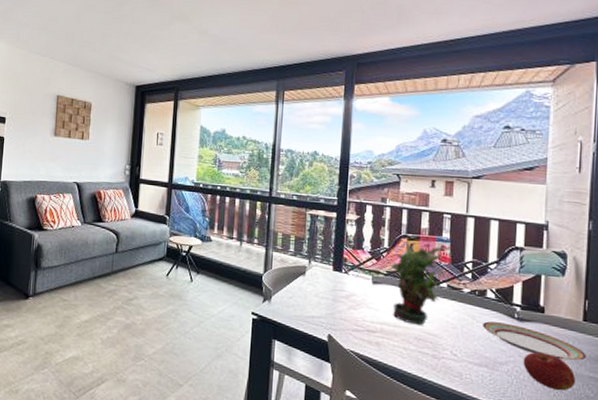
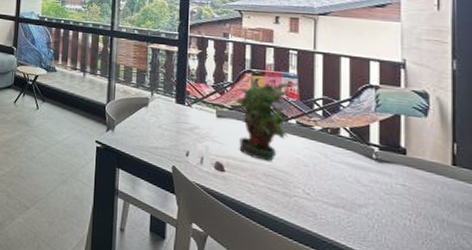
salt and pepper shaker set: none [341,305,379,339] -> present [185,137,226,173]
plate: present [482,321,587,361] -> none [336,160,458,208]
apple: present [523,352,575,391] -> none [384,195,446,239]

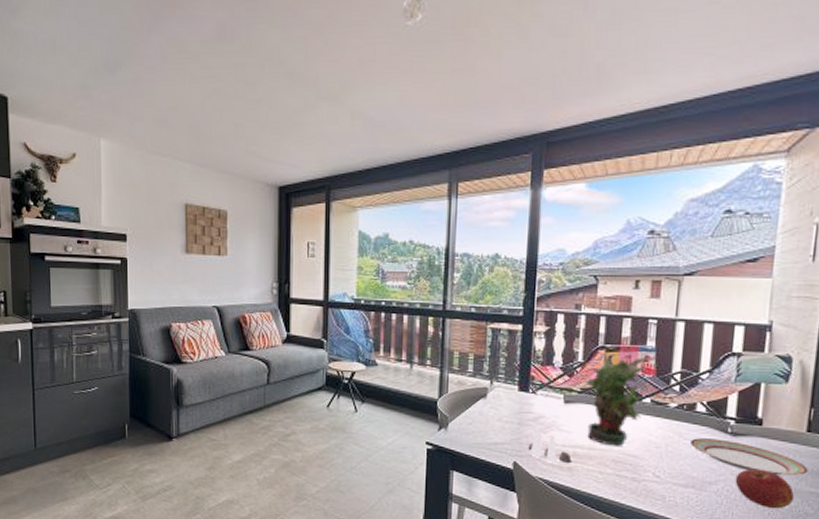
plate: none [336,160,458,208] -> present [689,438,808,476]
apple: none [384,195,446,239] -> present [735,468,794,509]

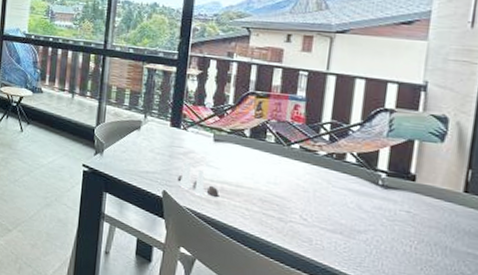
potted plant: present [585,353,657,446] -> none [234,99,307,187]
plate: present [689,438,808,476] -> none [338,186,465,235]
apple: present [735,468,794,509] -> none [385,222,449,266]

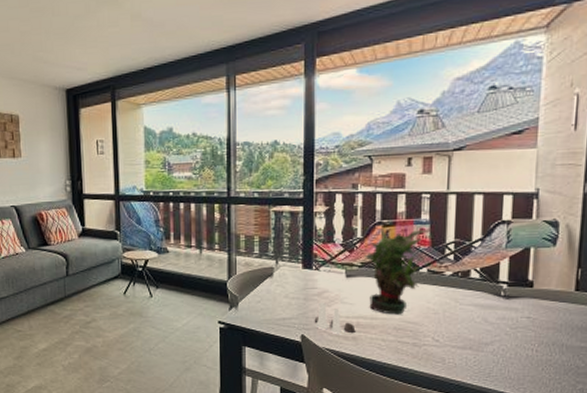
potted plant: none [234,99,307,187] -> present [365,228,432,315]

